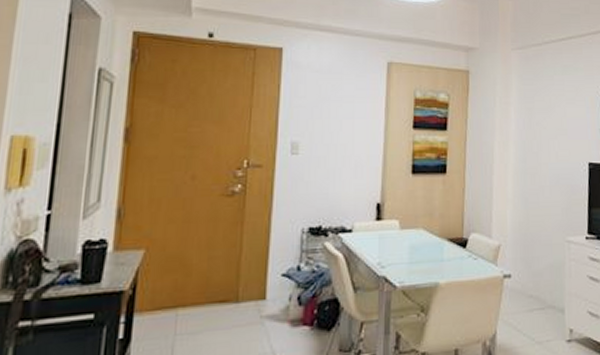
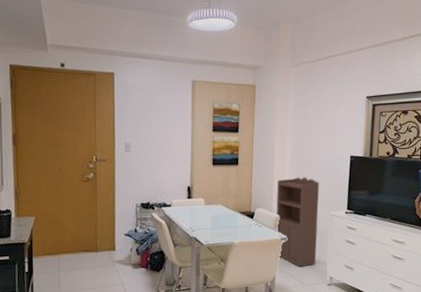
storage cabinet: none [496,190,552,317] -> present [275,177,319,267]

